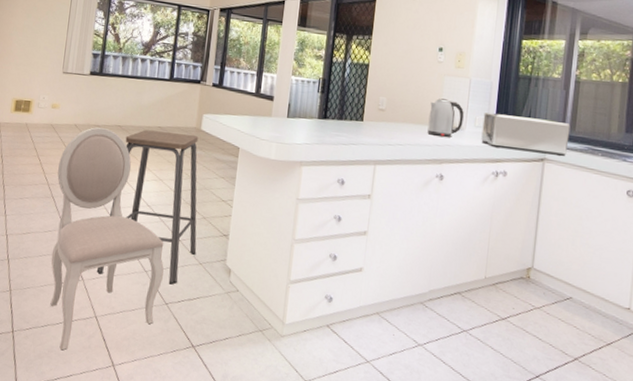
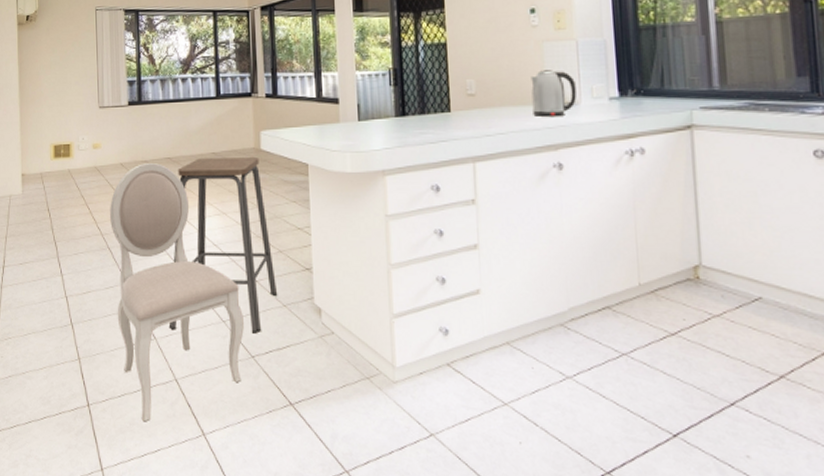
toaster: present [481,112,571,157] -> none [601,75,721,121]

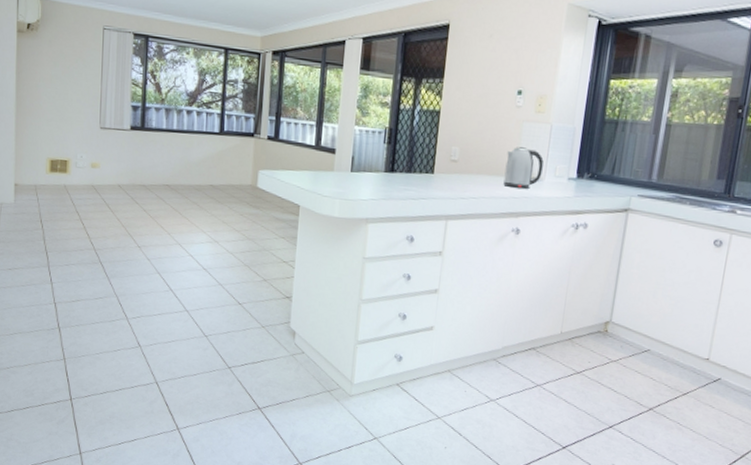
dining chair: present [110,163,244,422] -> none [104,187,225,416]
bar stool: present [168,157,278,334] -> none [153,189,258,349]

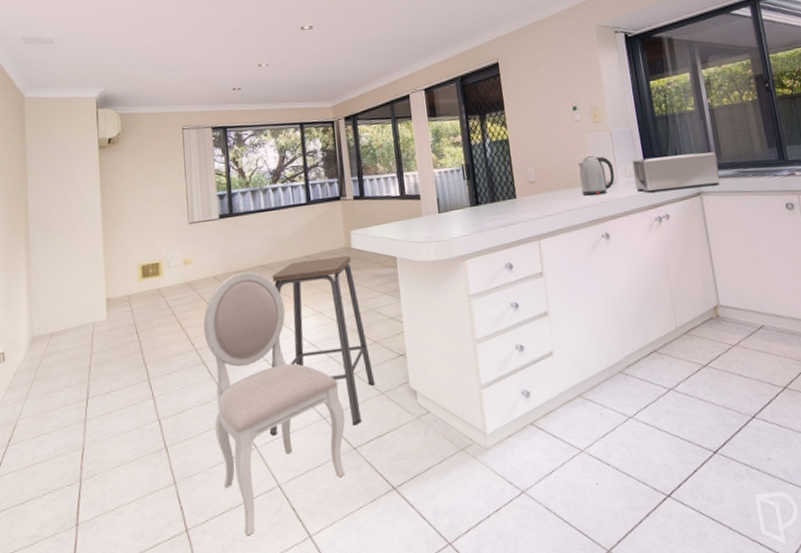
dining chair: none [104,187,225,416] -> present [203,272,345,536]
bar stool: none [153,189,258,349] -> present [269,256,376,436]
toaster: none [561,161,658,207] -> present [632,152,720,194]

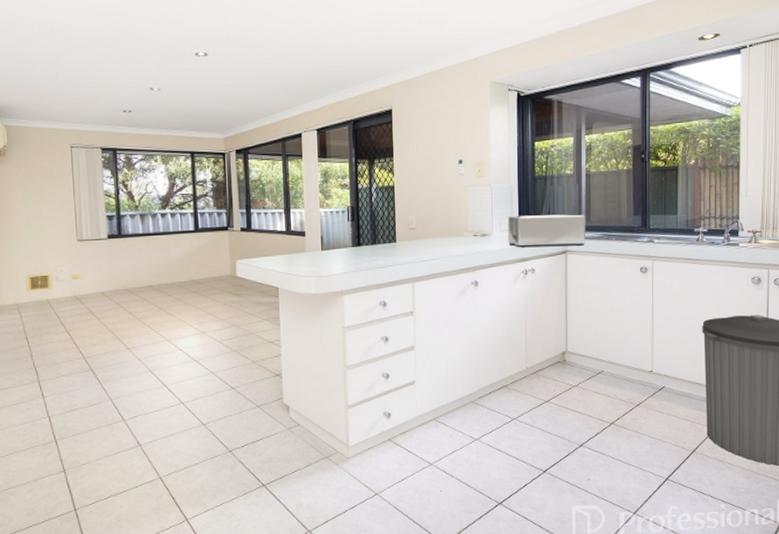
dining chair: present [203,272,345,536] -> none [91,291,222,517]
bar stool: present [269,256,376,436] -> none [152,283,252,436]
kettle: present [578,156,615,196] -> none [457,209,490,245]

